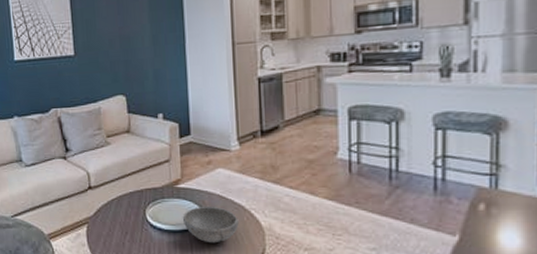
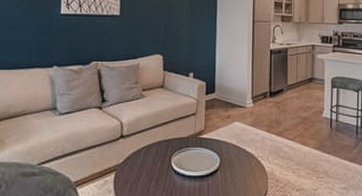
bowl: present [182,206,239,244] -> none [202,154,248,187]

